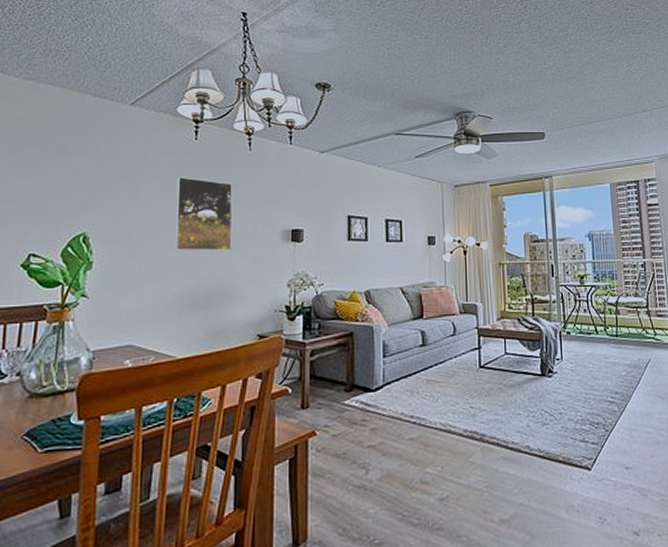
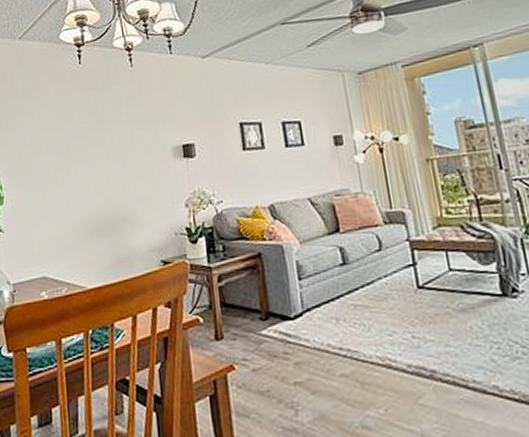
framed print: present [174,177,233,251] -> none [67,102,126,179]

